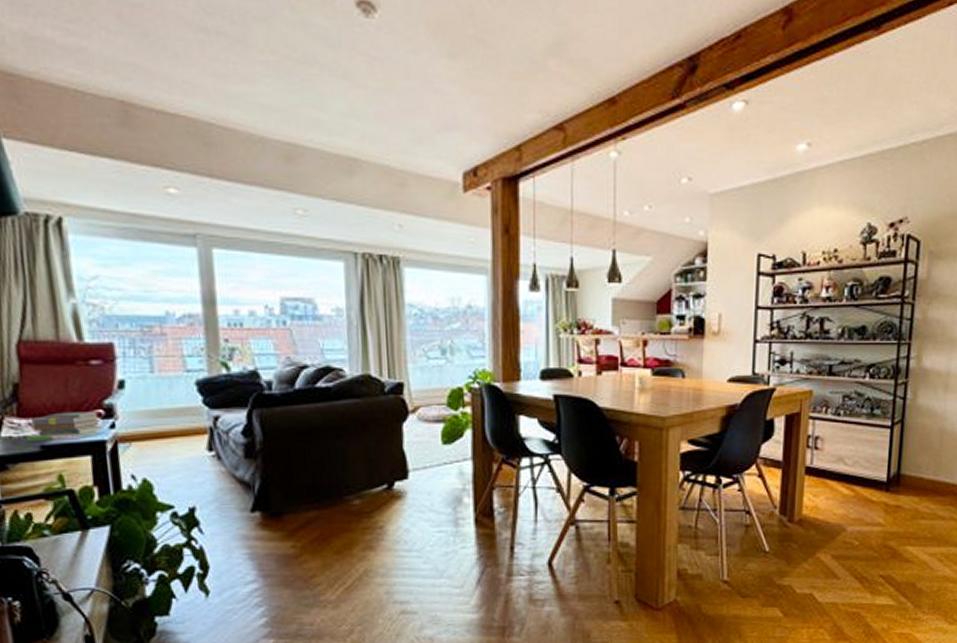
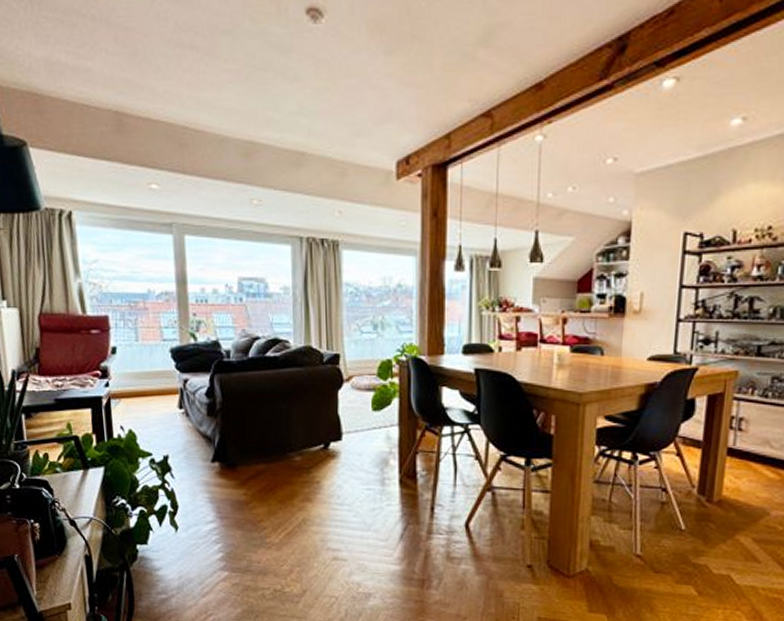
books: present [27,412,103,442] -> none [45,372,100,396]

